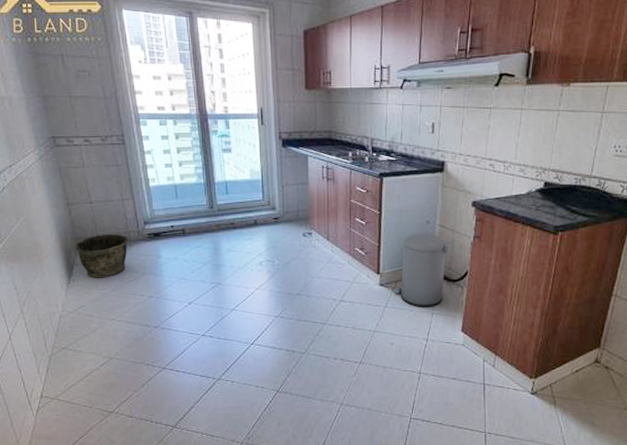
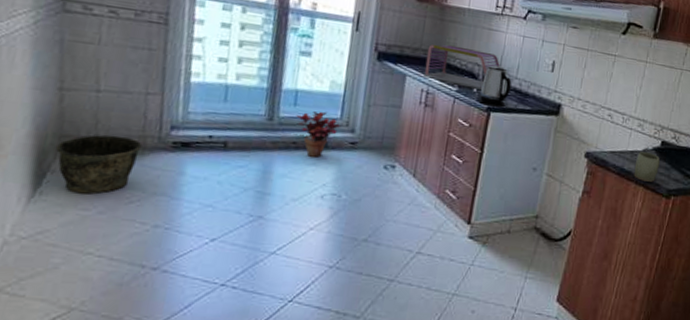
potted plant: none [229,196,263,233] -> present [296,111,340,158]
dish rack: none [321,123,385,159] -> present [423,45,500,90]
kettle: none [371,135,398,172] -> present [478,65,512,108]
pedal bin: present [393,233,451,307] -> none [483,180,557,269]
mug: none [520,195,544,221] -> present [633,152,660,182]

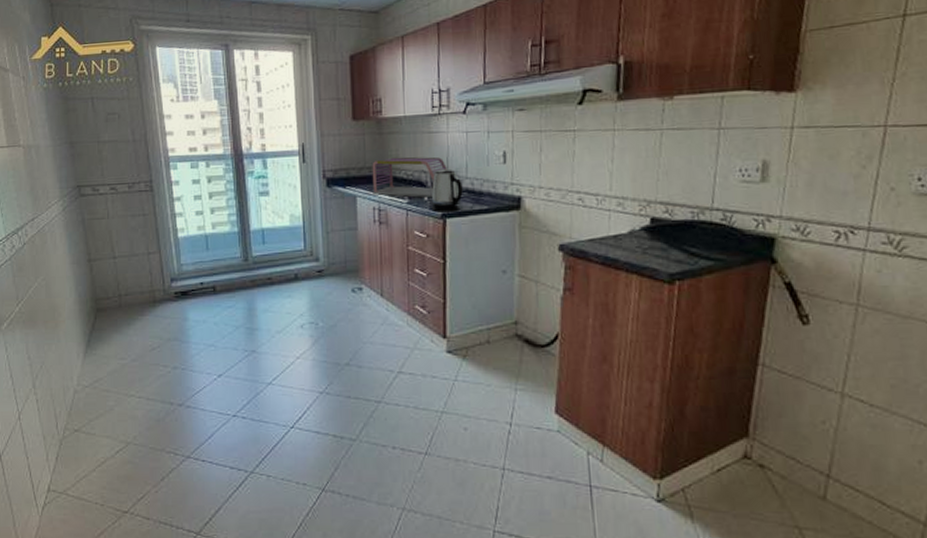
bucket: present [56,135,143,195] -> none [95,293,153,346]
potted plant: present [296,111,340,158] -> none [266,245,305,290]
mug: present [633,152,660,182] -> none [621,234,653,268]

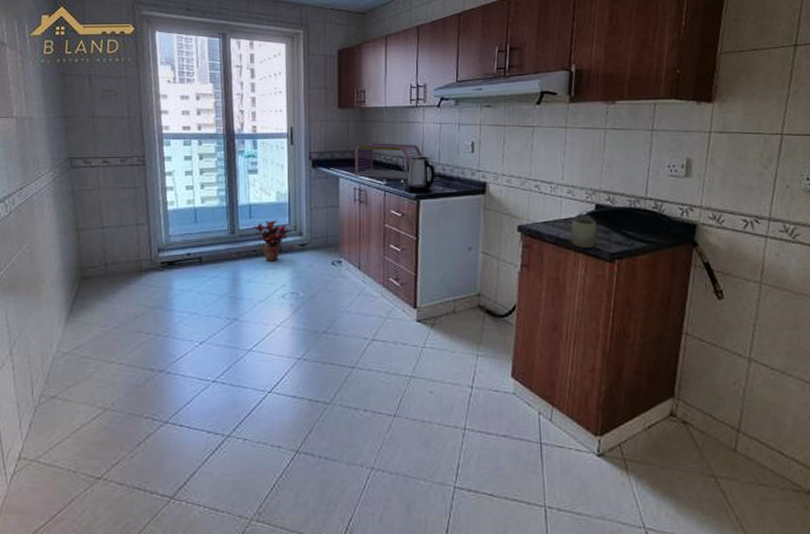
potted plant: none [266,245,305,290] -> present [252,220,289,262]
mug: none [621,234,653,268] -> present [570,218,597,248]

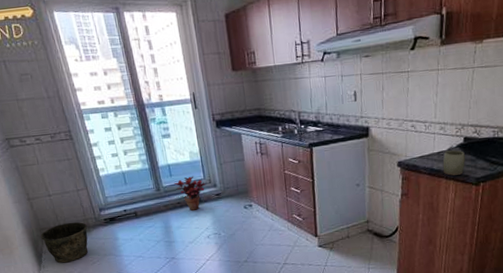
bucket: none [80,262,139,313] -> present [41,222,88,263]
dish rack: present [354,143,422,180] -> none [251,98,311,132]
kettle: present [407,155,435,194] -> none [300,107,324,143]

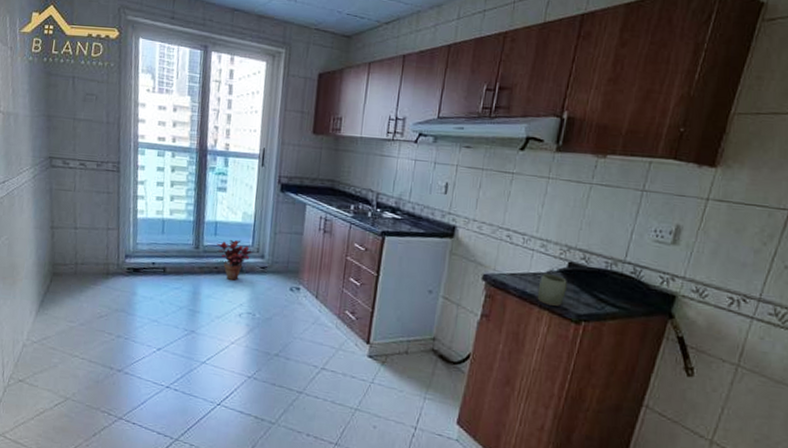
bucket: present [41,222,88,263] -> none [51,263,107,310]

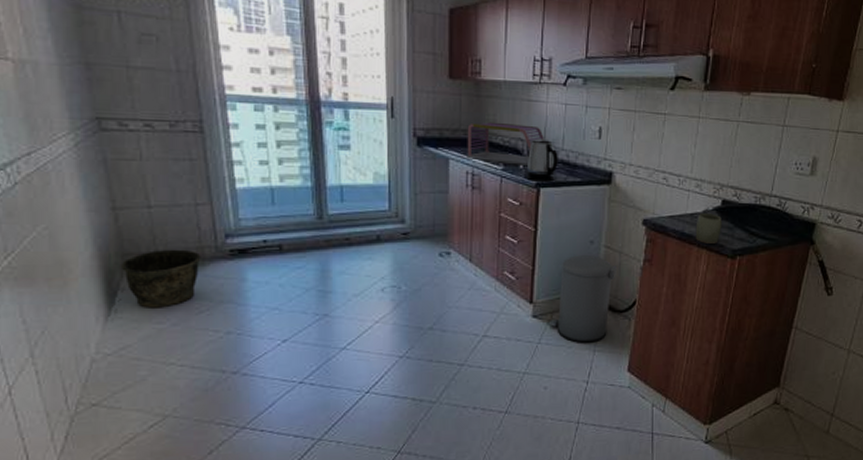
bucket: none [51,263,107,310] -> present [122,249,201,308]
potted plant: present [216,240,252,281] -> none [345,204,390,251]
dish rack: none [321,173,393,215] -> present [467,122,544,165]
kettle: none [373,190,405,232] -> present [526,138,558,182]
pedal bin: none [382,303,455,390] -> present [548,255,618,343]

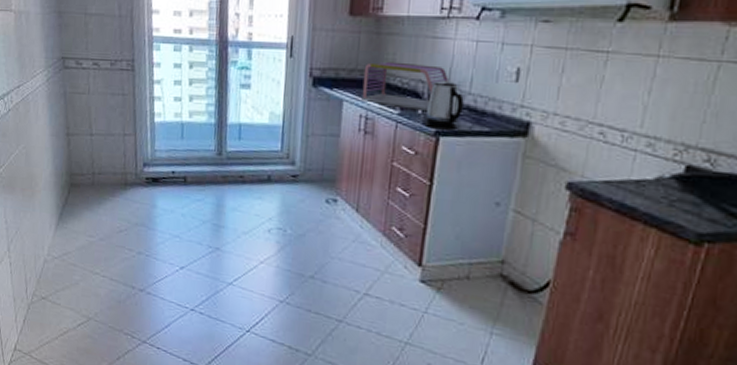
bucket: present [122,249,201,308] -> none [69,172,125,224]
pedal bin: present [548,255,618,343] -> none [438,217,529,324]
mug: present [695,213,722,244] -> none [641,181,684,223]

